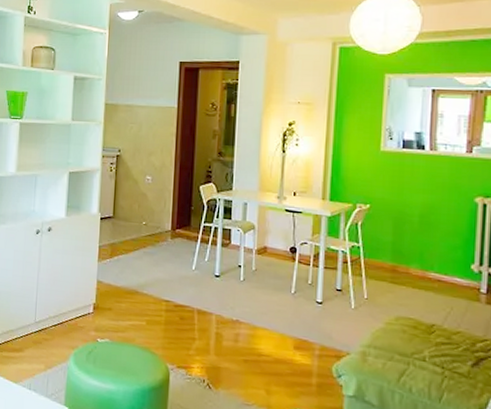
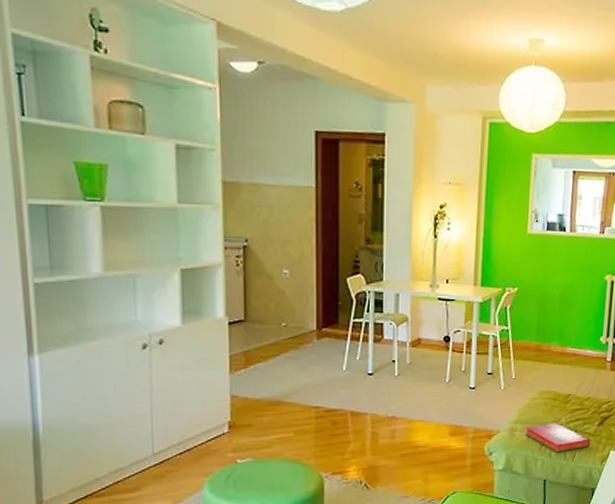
hardback book: none [379,352,463,390] -> present [525,422,591,452]

